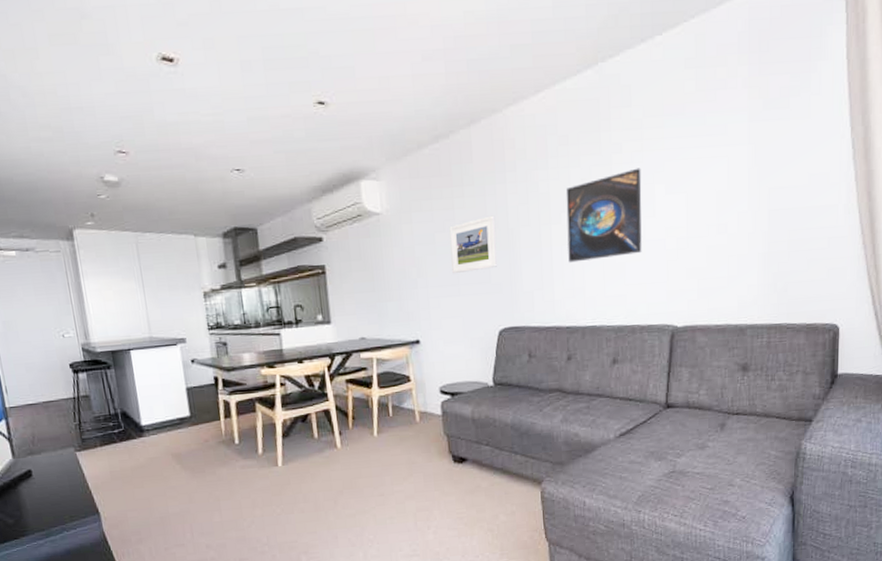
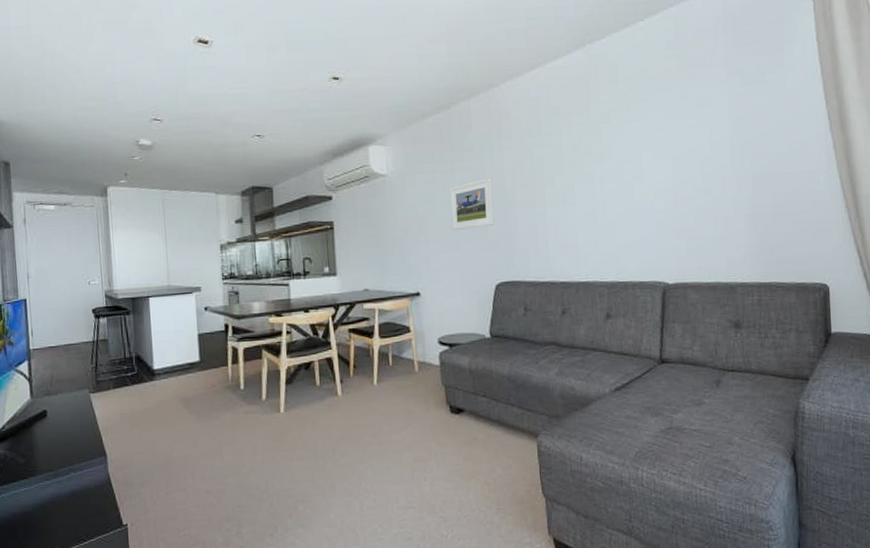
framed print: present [566,168,642,263] -> none [558,136,632,222]

